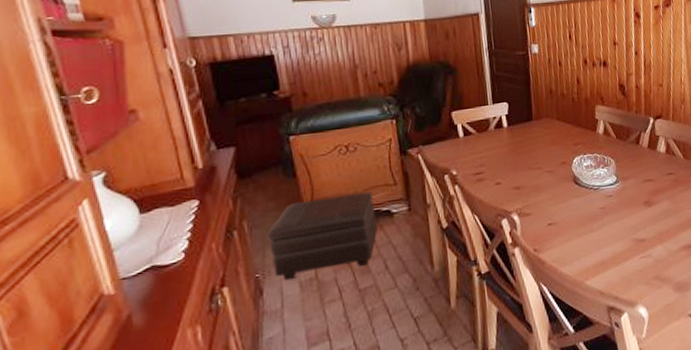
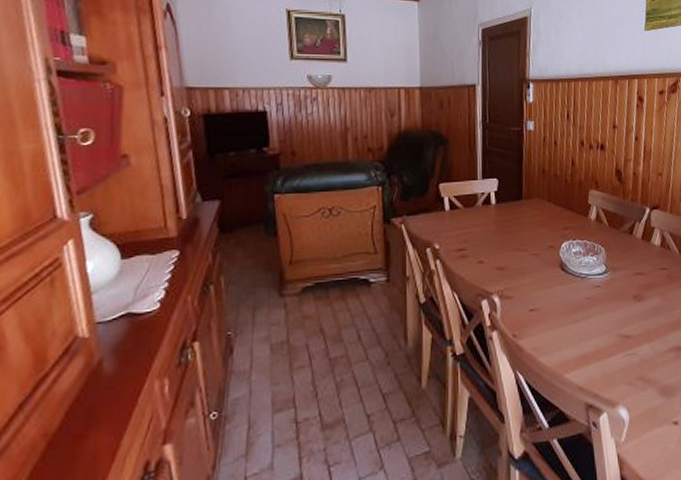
footstool: present [267,192,377,280] -> none [243,258,353,340]

